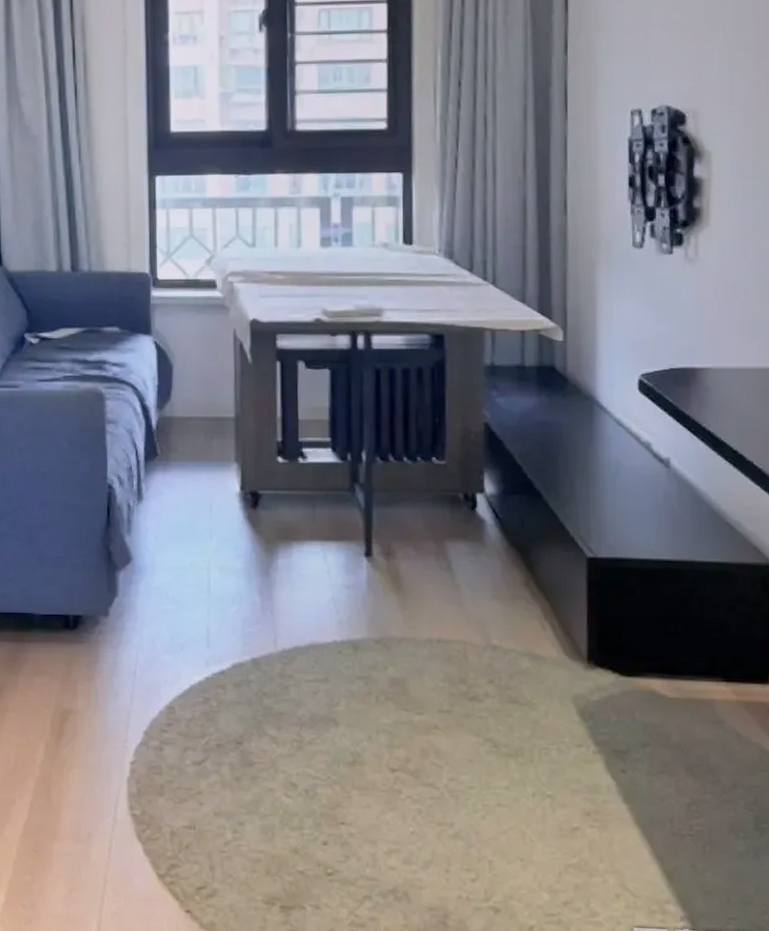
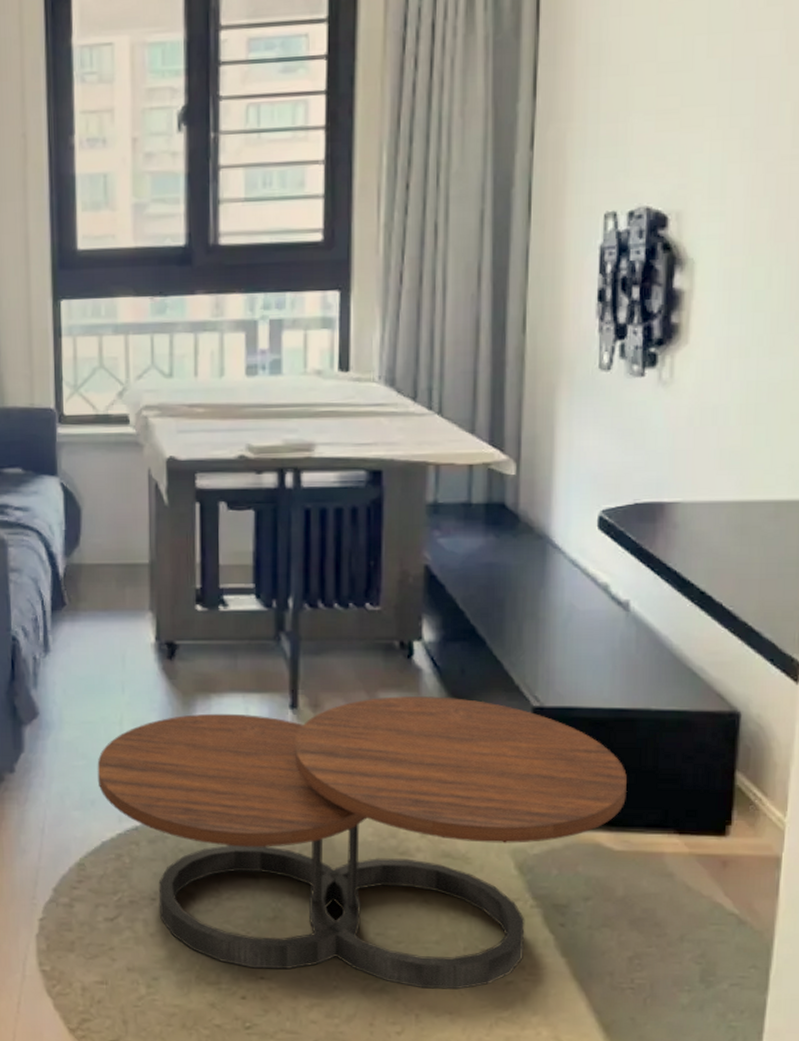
coffee table: none [186,545,676,836] -> present [97,695,627,990]

